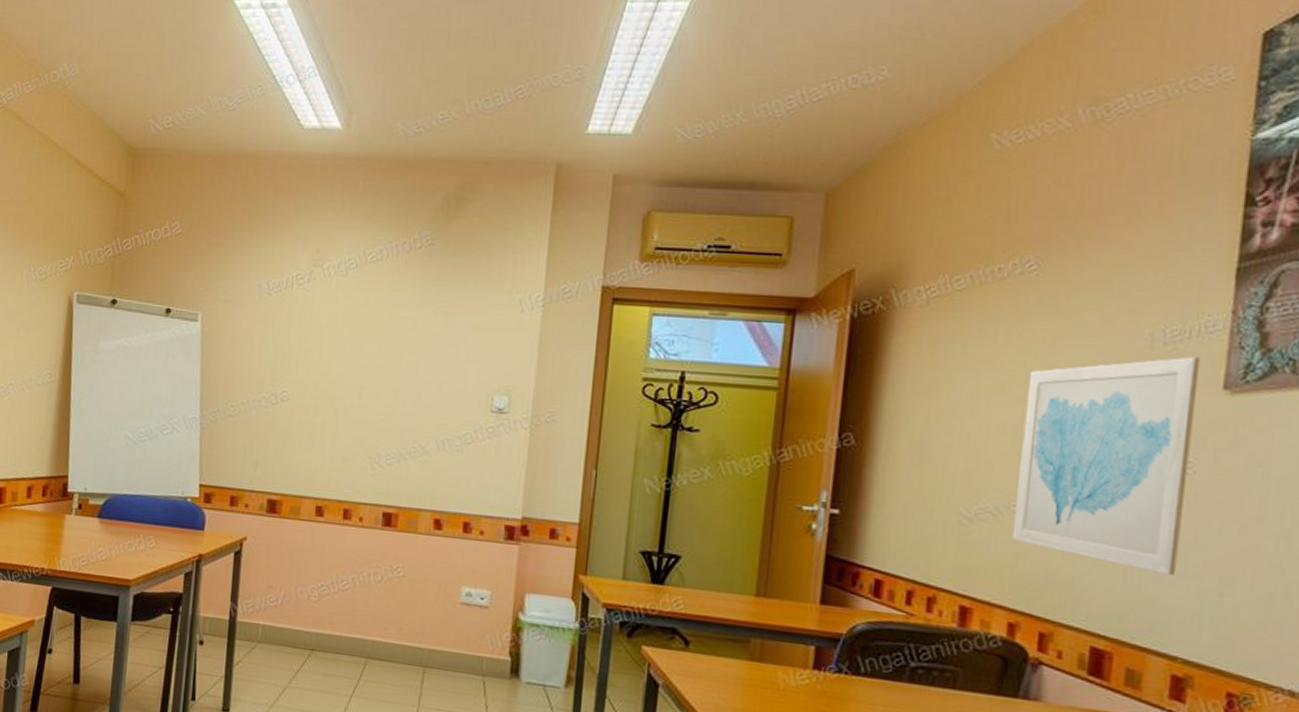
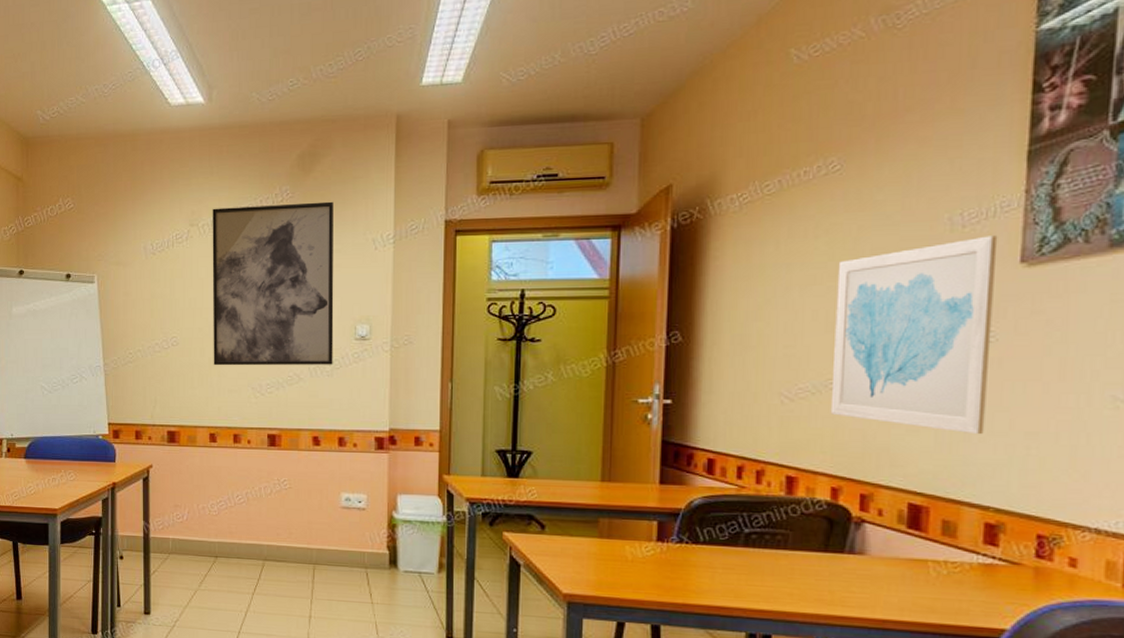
wall art: none [327,248,479,439] -> present [212,201,334,366]

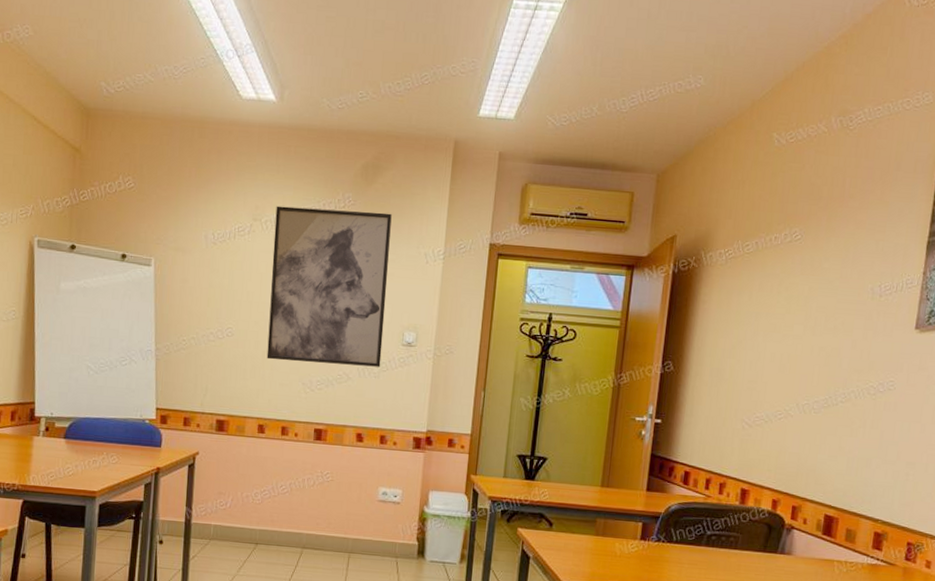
wall art: present [830,235,998,435] -> none [777,305,902,463]

